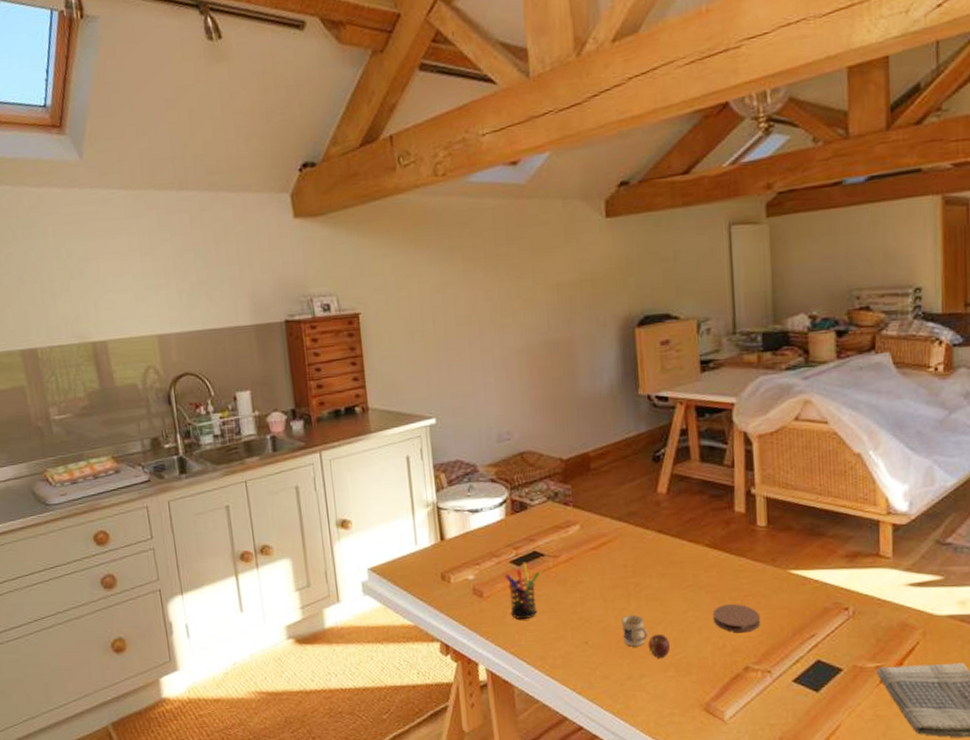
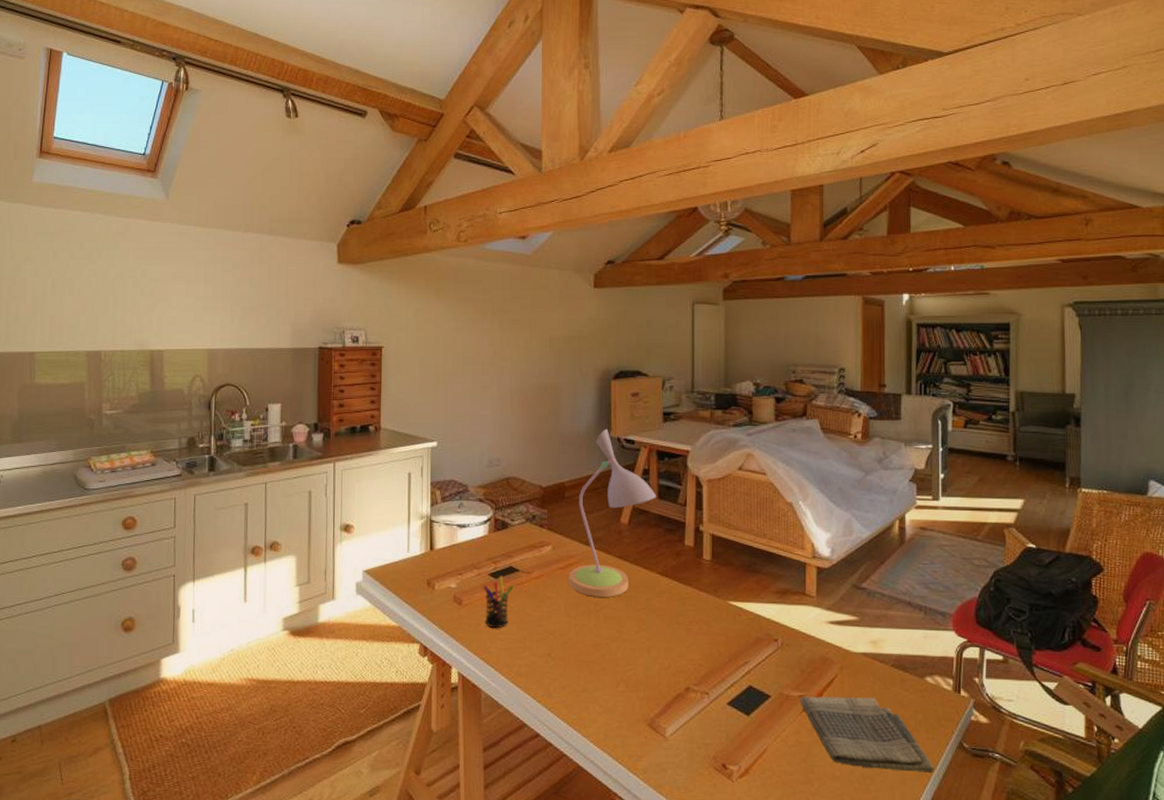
desk lamp: none [602,386,699,577] -> present [569,428,657,597]
mug: present [621,614,671,658] -> none [581,631,623,673]
coaster: present [712,604,761,633] -> none [661,628,702,656]

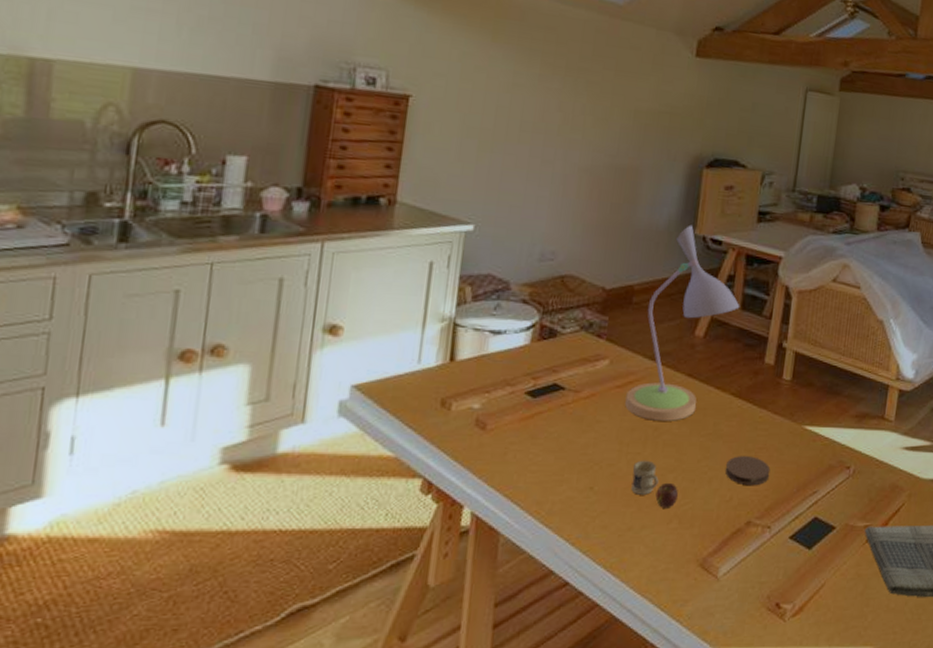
pen holder: present [483,575,515,629] -> none [514,394,557,459]
mug: none [581,631,623,673] -> present [631,460,679,508]
coaster: none [661,628,702,656] -> present [725,456,771,486]

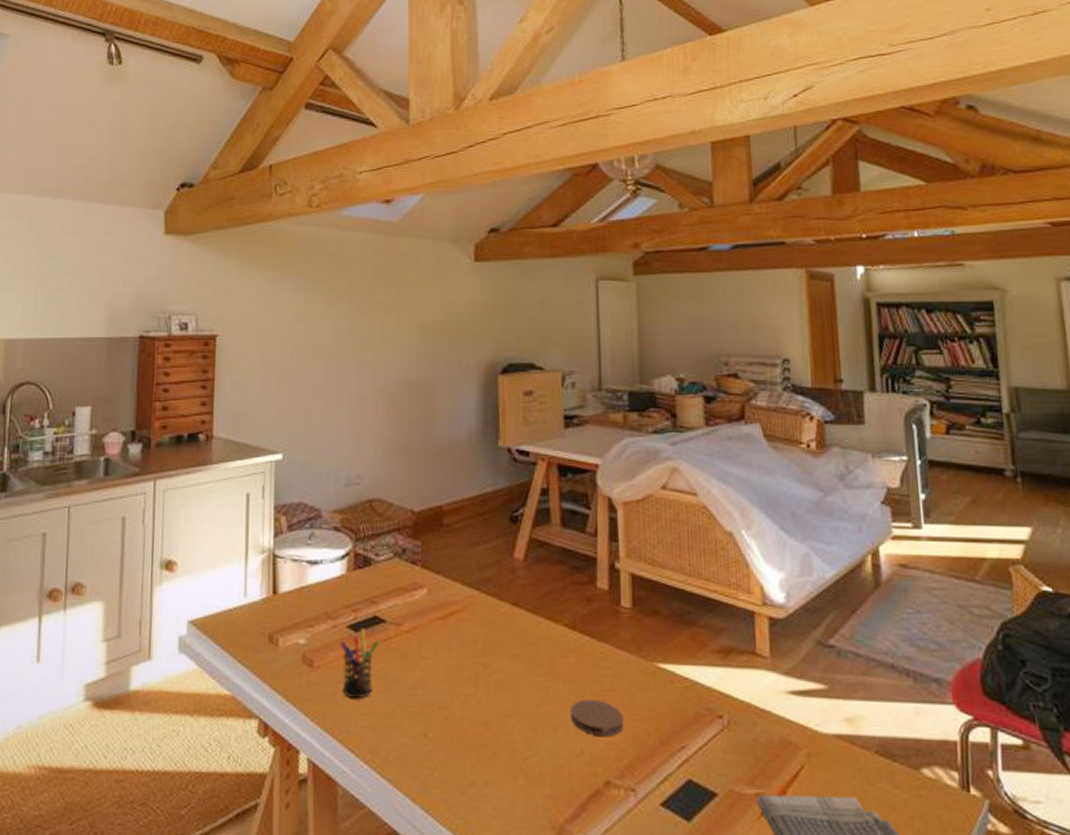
pen holder: none [514,394,557,459] -> present [340,628,380,699]
desk lamp: present [625,224,740,421] -> none [449,436,559,658]
mug: present [631,460,679,508] -> none [466,703,522,761]

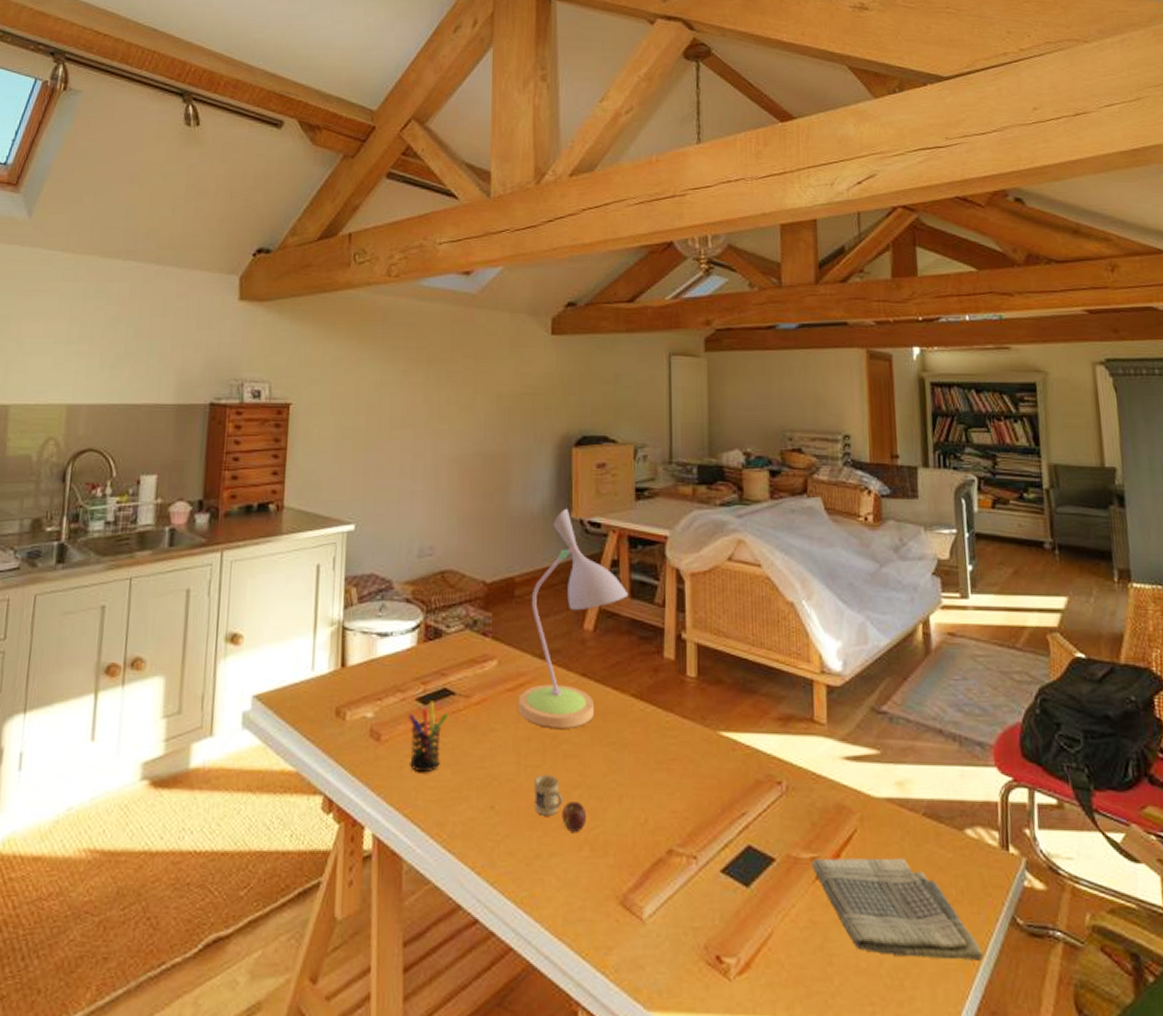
desk lamp: none [449,436,559,658] -> present [518,508,629,728]
mug: none [466,703,522,761] -> present [533,774,587,832]
coaster: present [570,700,624,737] -> none [635,769,688,806]

